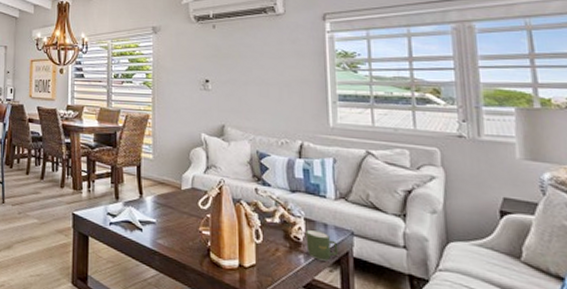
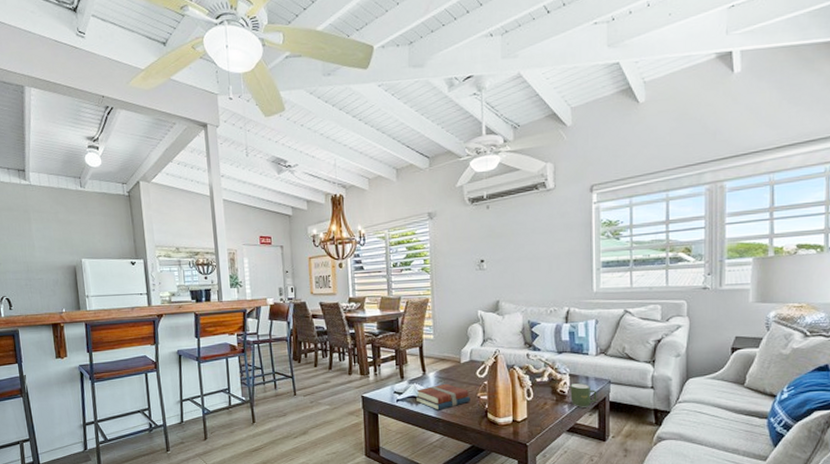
books: none [130,210,191,242] -> present [415,383,470,410]

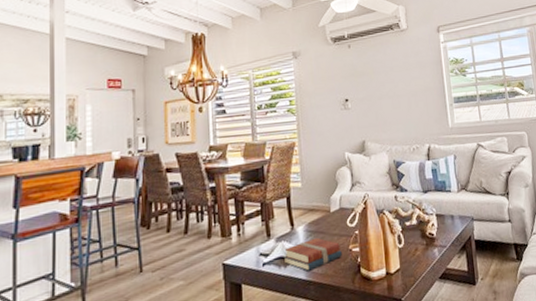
mug: present [570,383,597,407] -> none [437,223,464,250]

